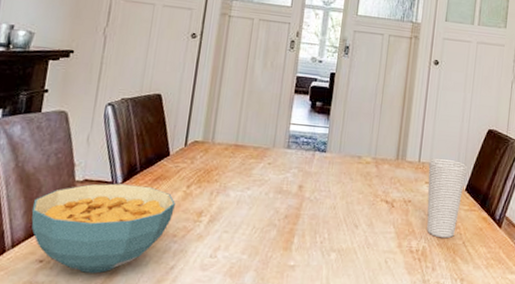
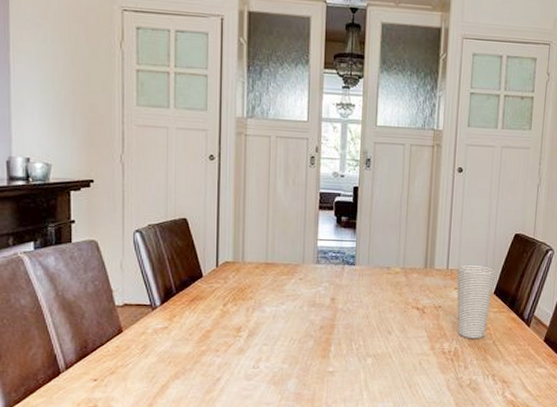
cereal bowl: present [31,183,175,274] -> none [78,306,214,388]

